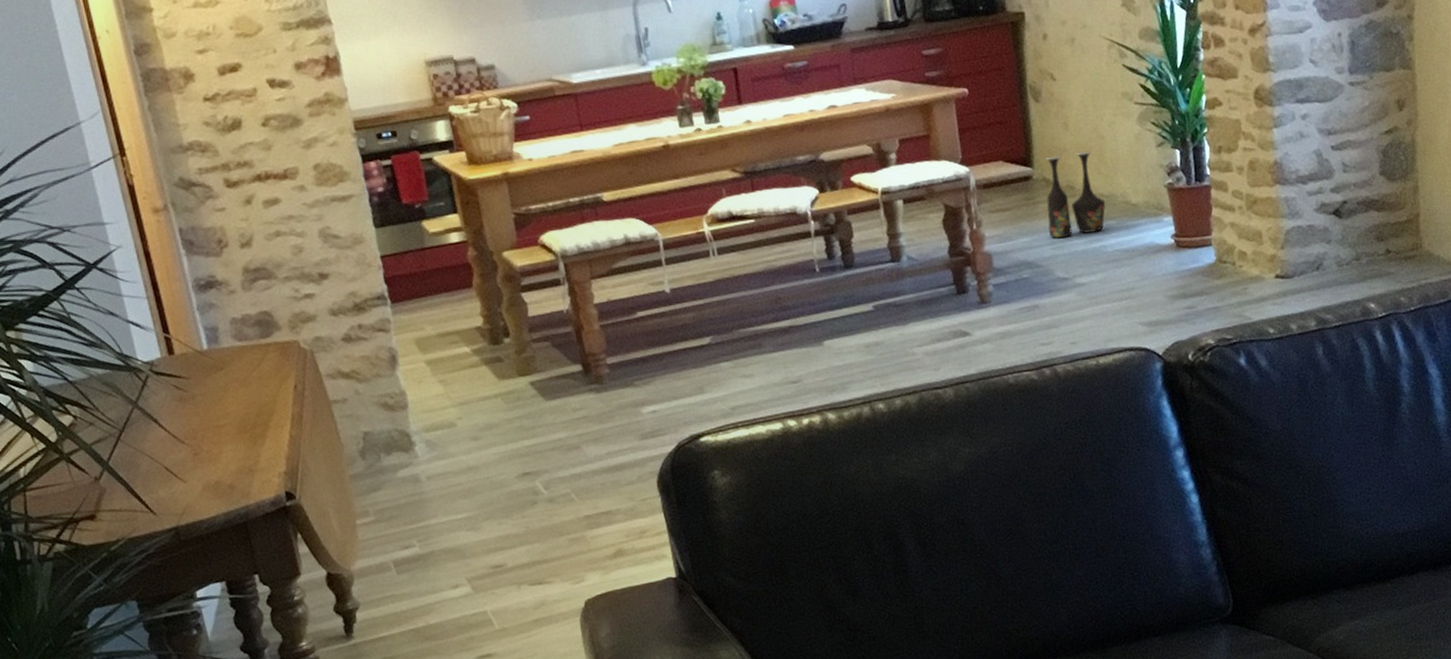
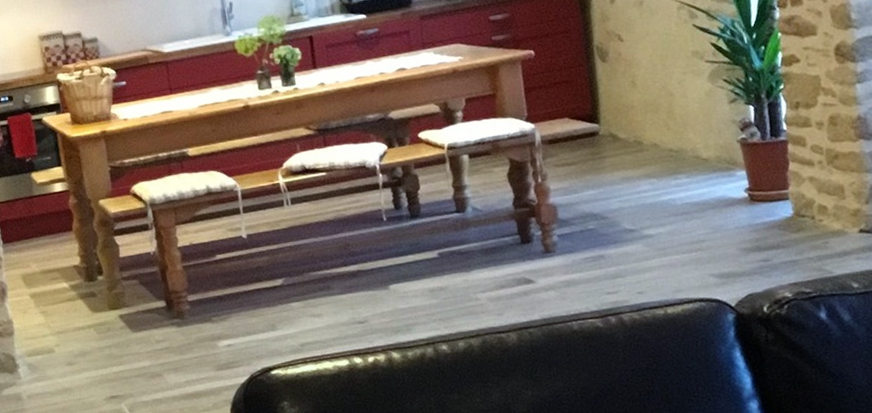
vase: present [1046,150,1106,239] -> none [612,107,675,192]

